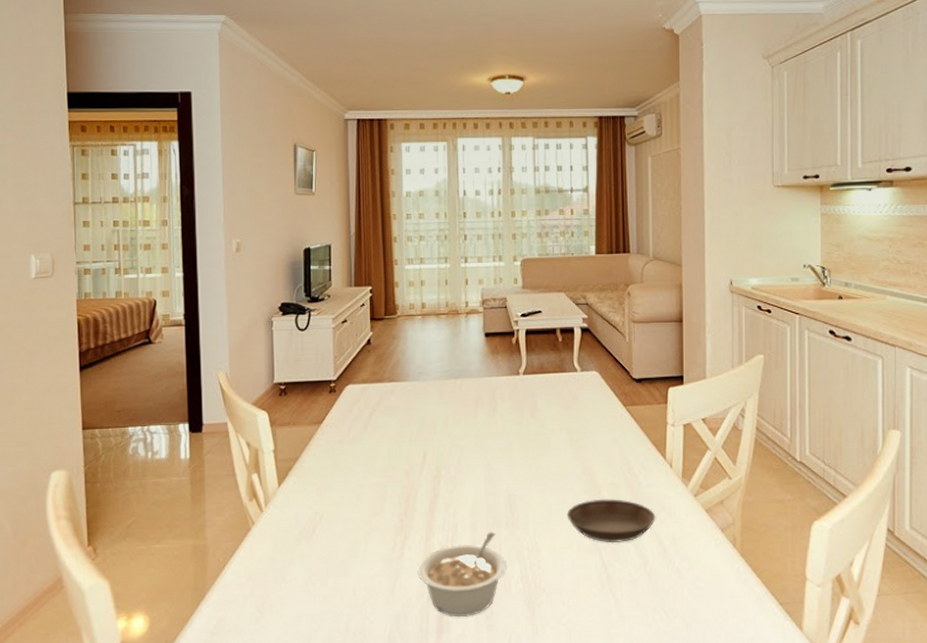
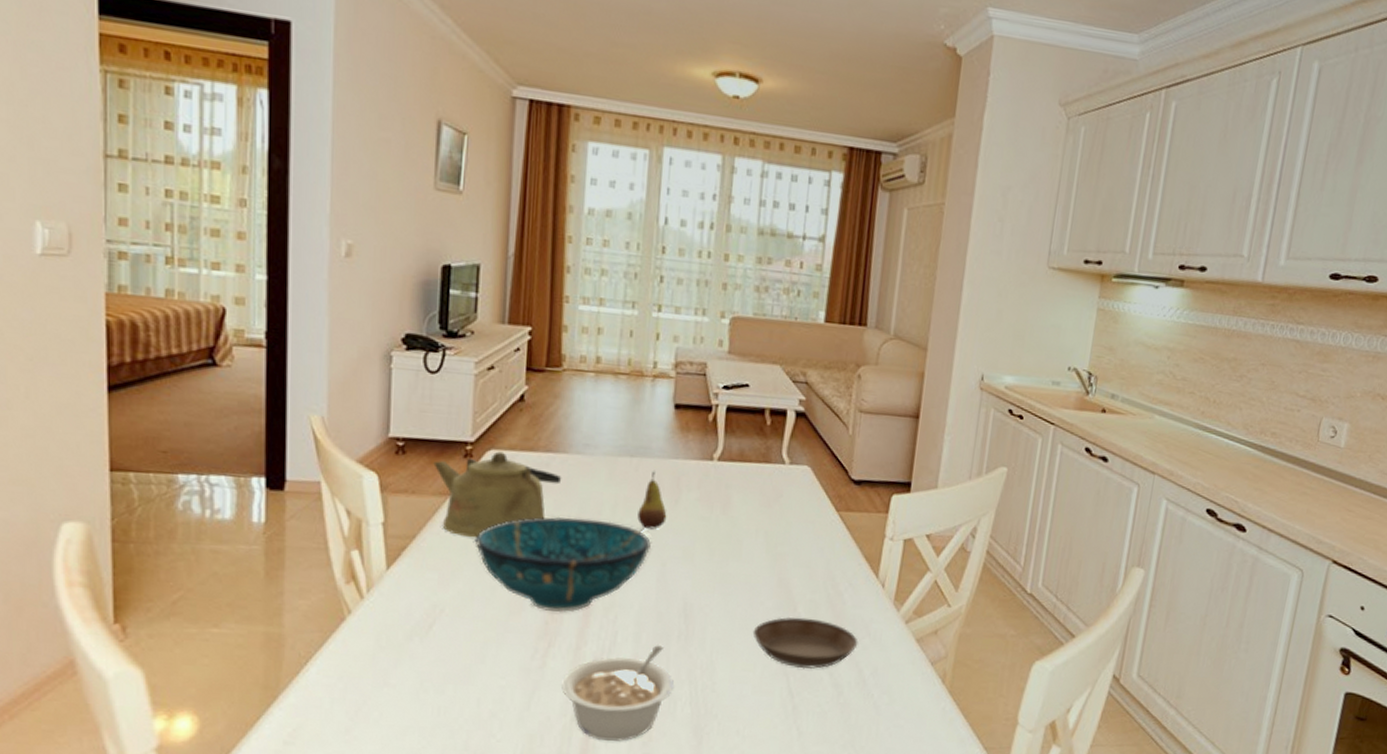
kettle: none [307,385,404,456] -> present [433,451,562,538]
decorative bowl: none [342,432,477,511] -> present [474,516,651,613]
fruit: none [464,387,488,436] -> present [637,470,667,530]

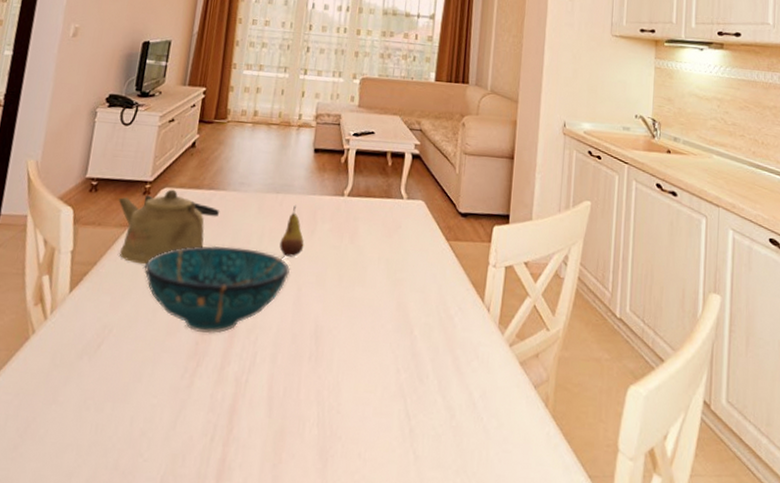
legume: present [560,644,674,741] -> none [204,364,304,463]
saucer: present [752,616,858,669] -> none [374,339,468,391]

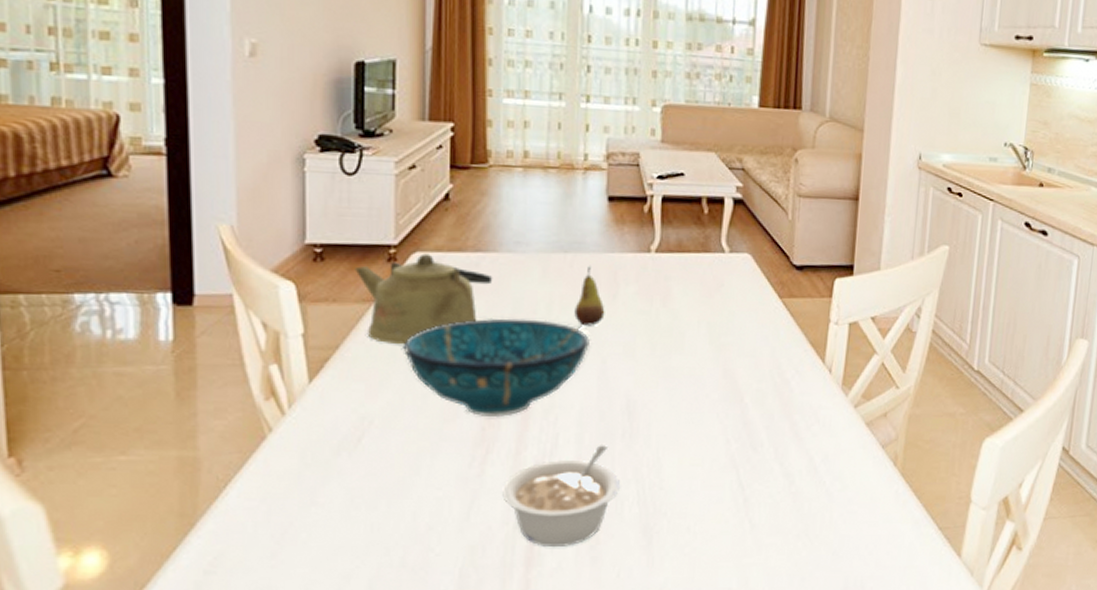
legume: none [204,364,304,463] -> present [501,444,620,546]

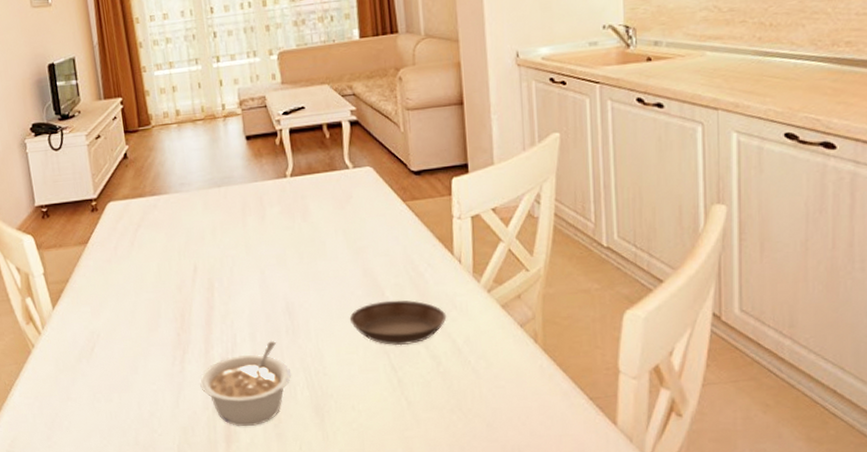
kettle: present [355,253,493,345] -> none [70,202,168,275]
decorative bowl: present [403,318,590,418] -> none [111,243,249,325]
fruit: present [574,265,605,326] -> none [233,194,258,245]
saucer: none [699,407,808,460] -> present [349,300,447,346]

